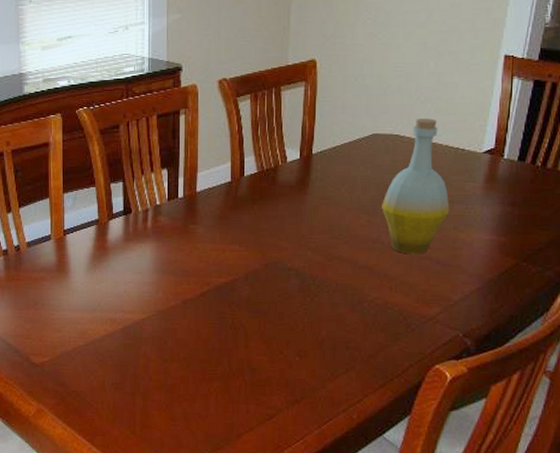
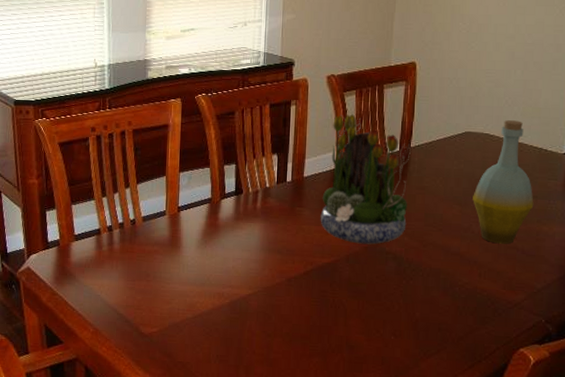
flower arrangement: none [216,121,312,261] -> present [320,114,411,245]

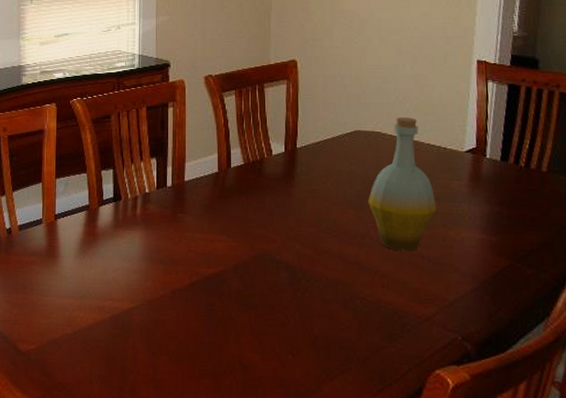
flower arrangement: present [320,114,411,245] -> none [204,115,298,253]

